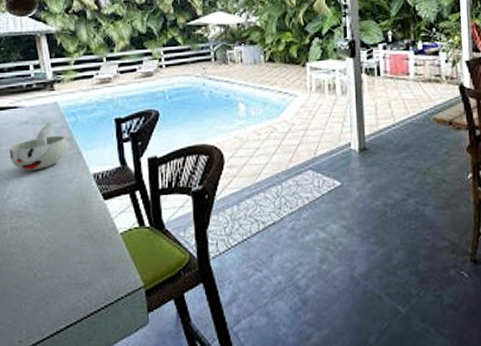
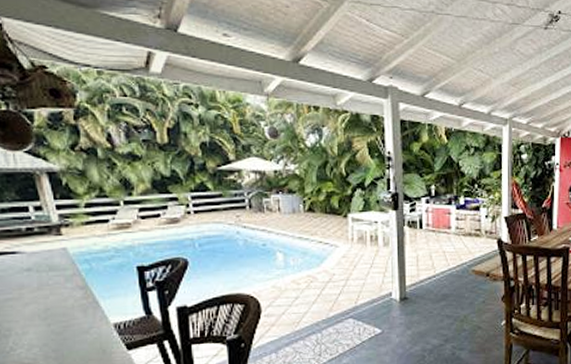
cup: present [9,122,66,171] -> none [9,270,80,321]

